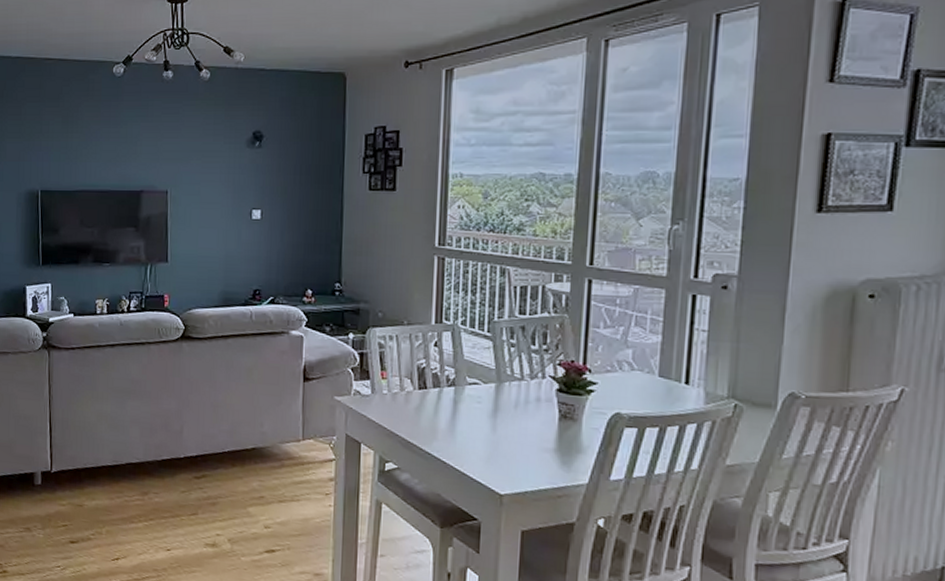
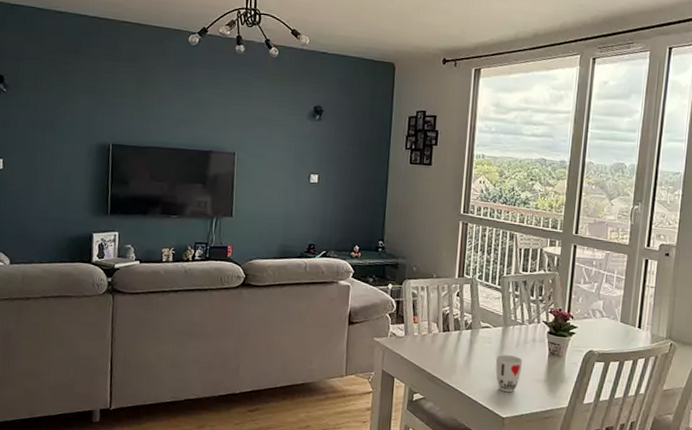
cup: none [488,416,525,464] -> present [495,354,523,393]

